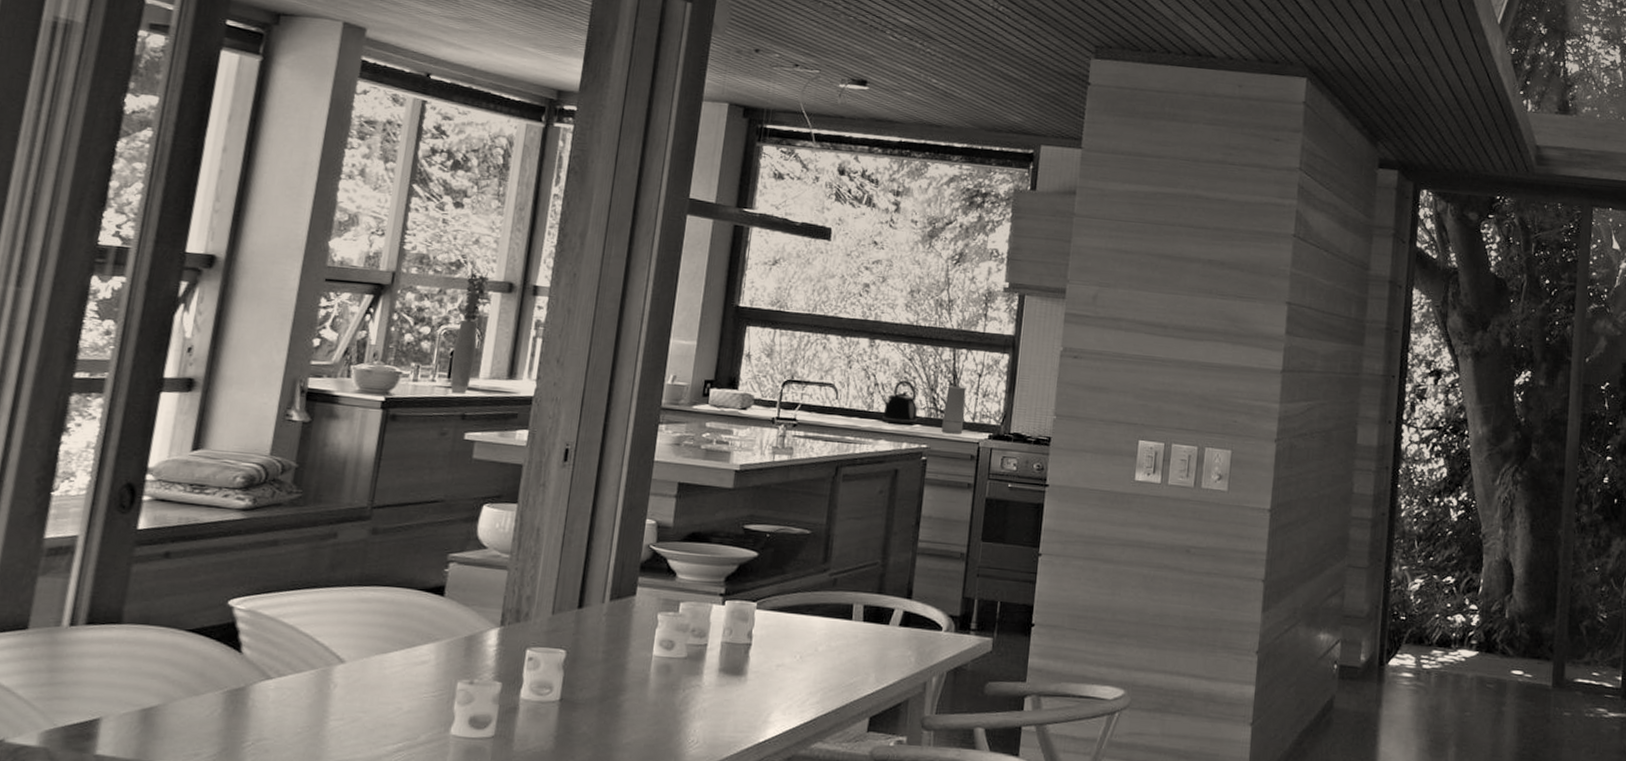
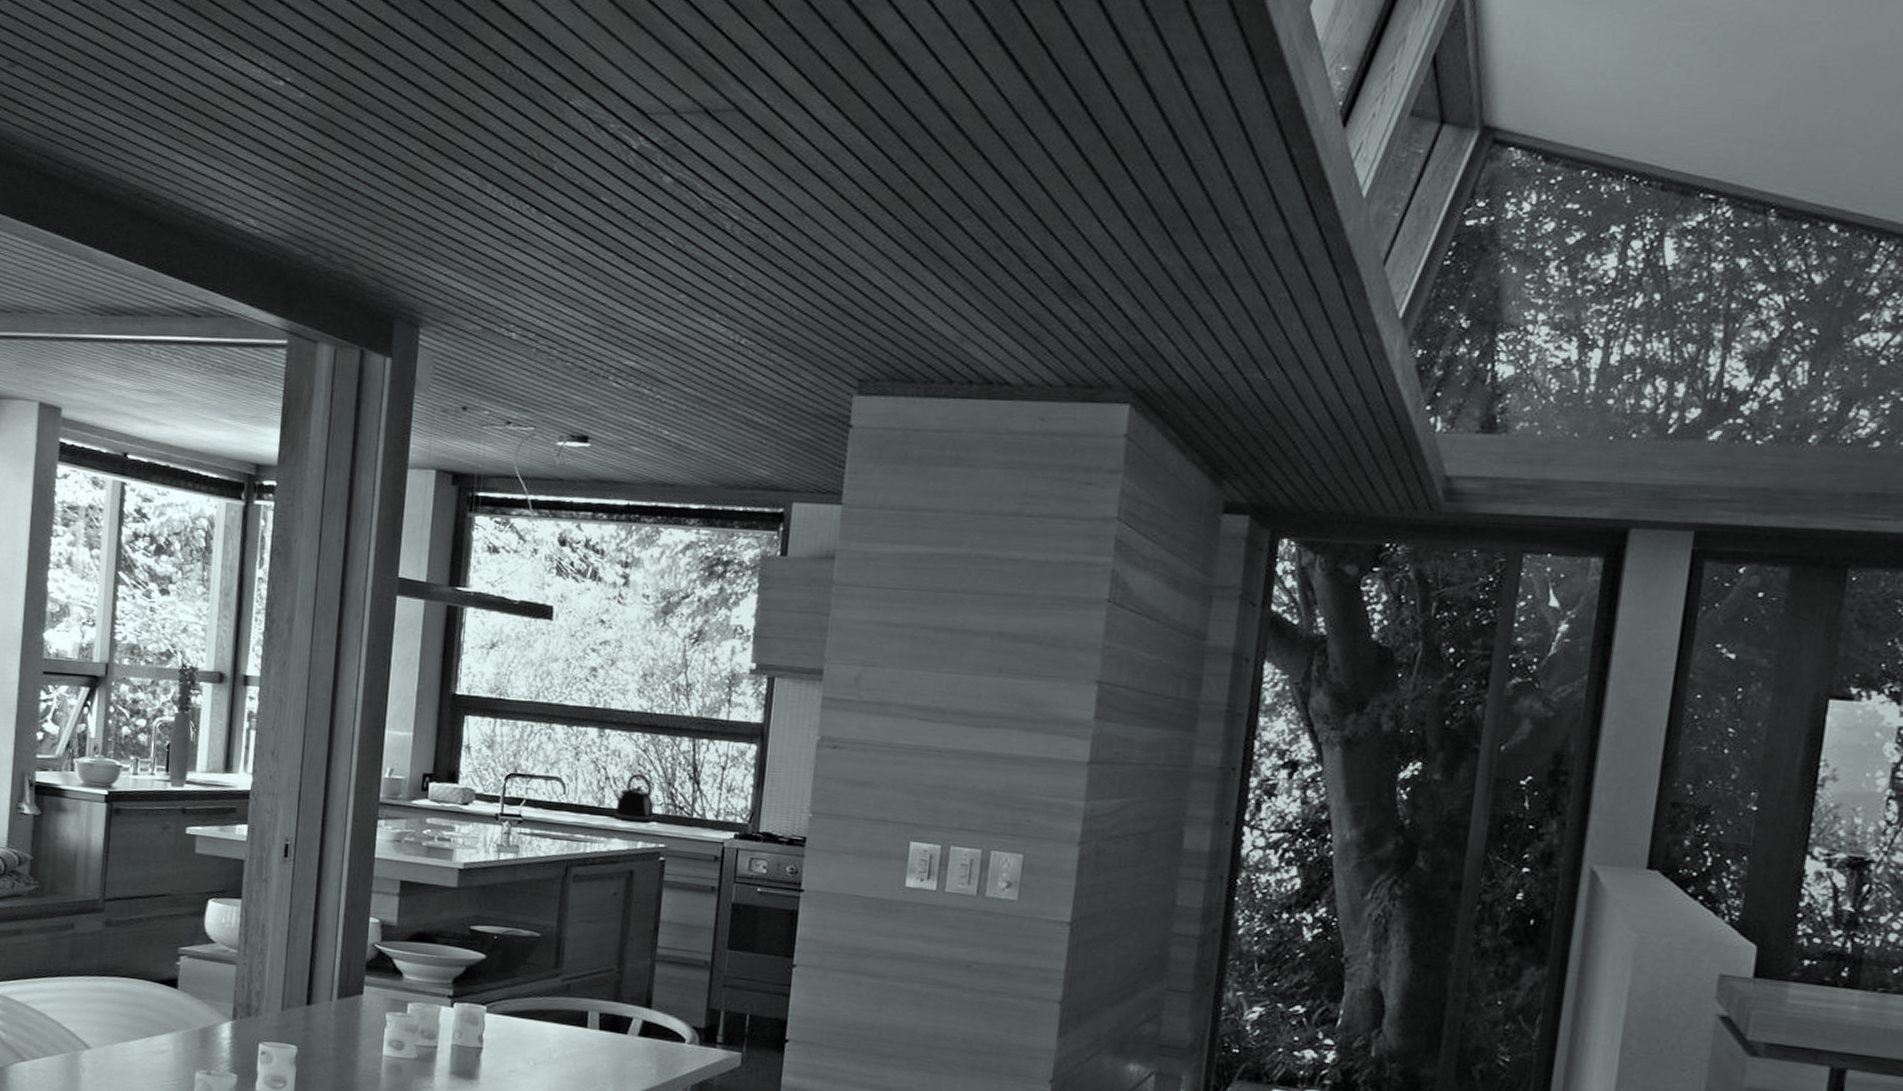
canister: present [941,386,966,434] -> none [681,780,708,833]

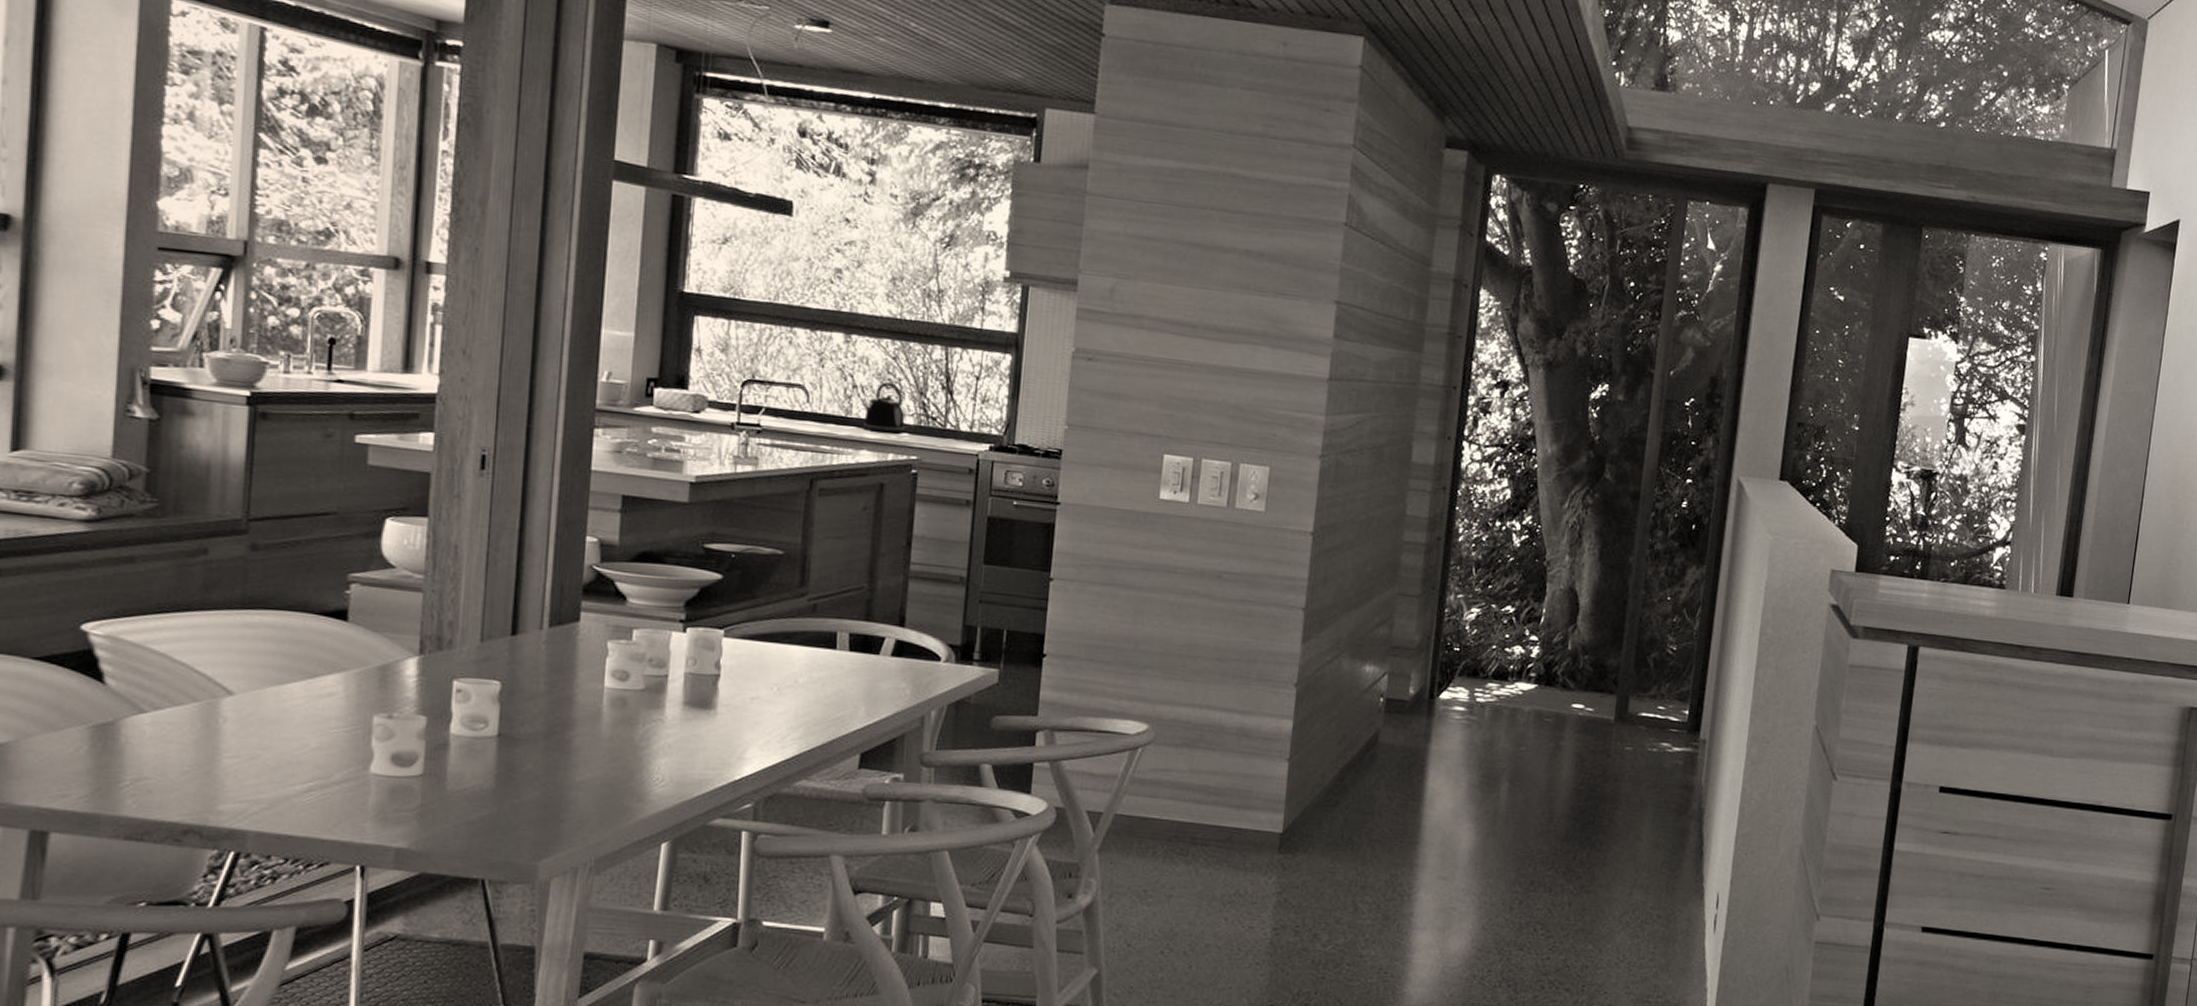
vase: present [168,658,200,788] -> none [330,239,369,390]

